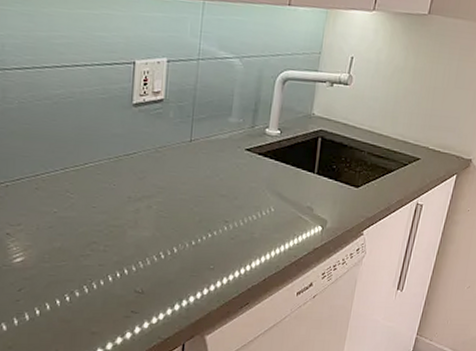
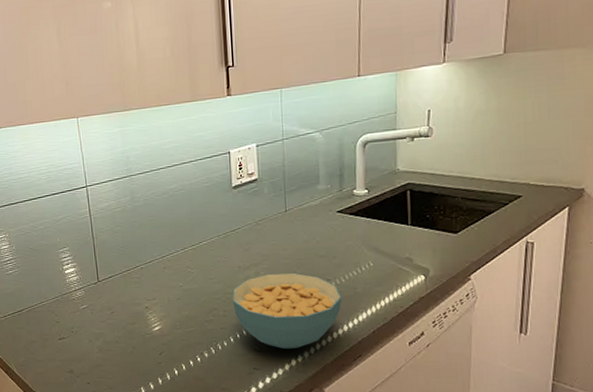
cereal bowl: none [116,208,238,293] -> present [232,272,342,350]

